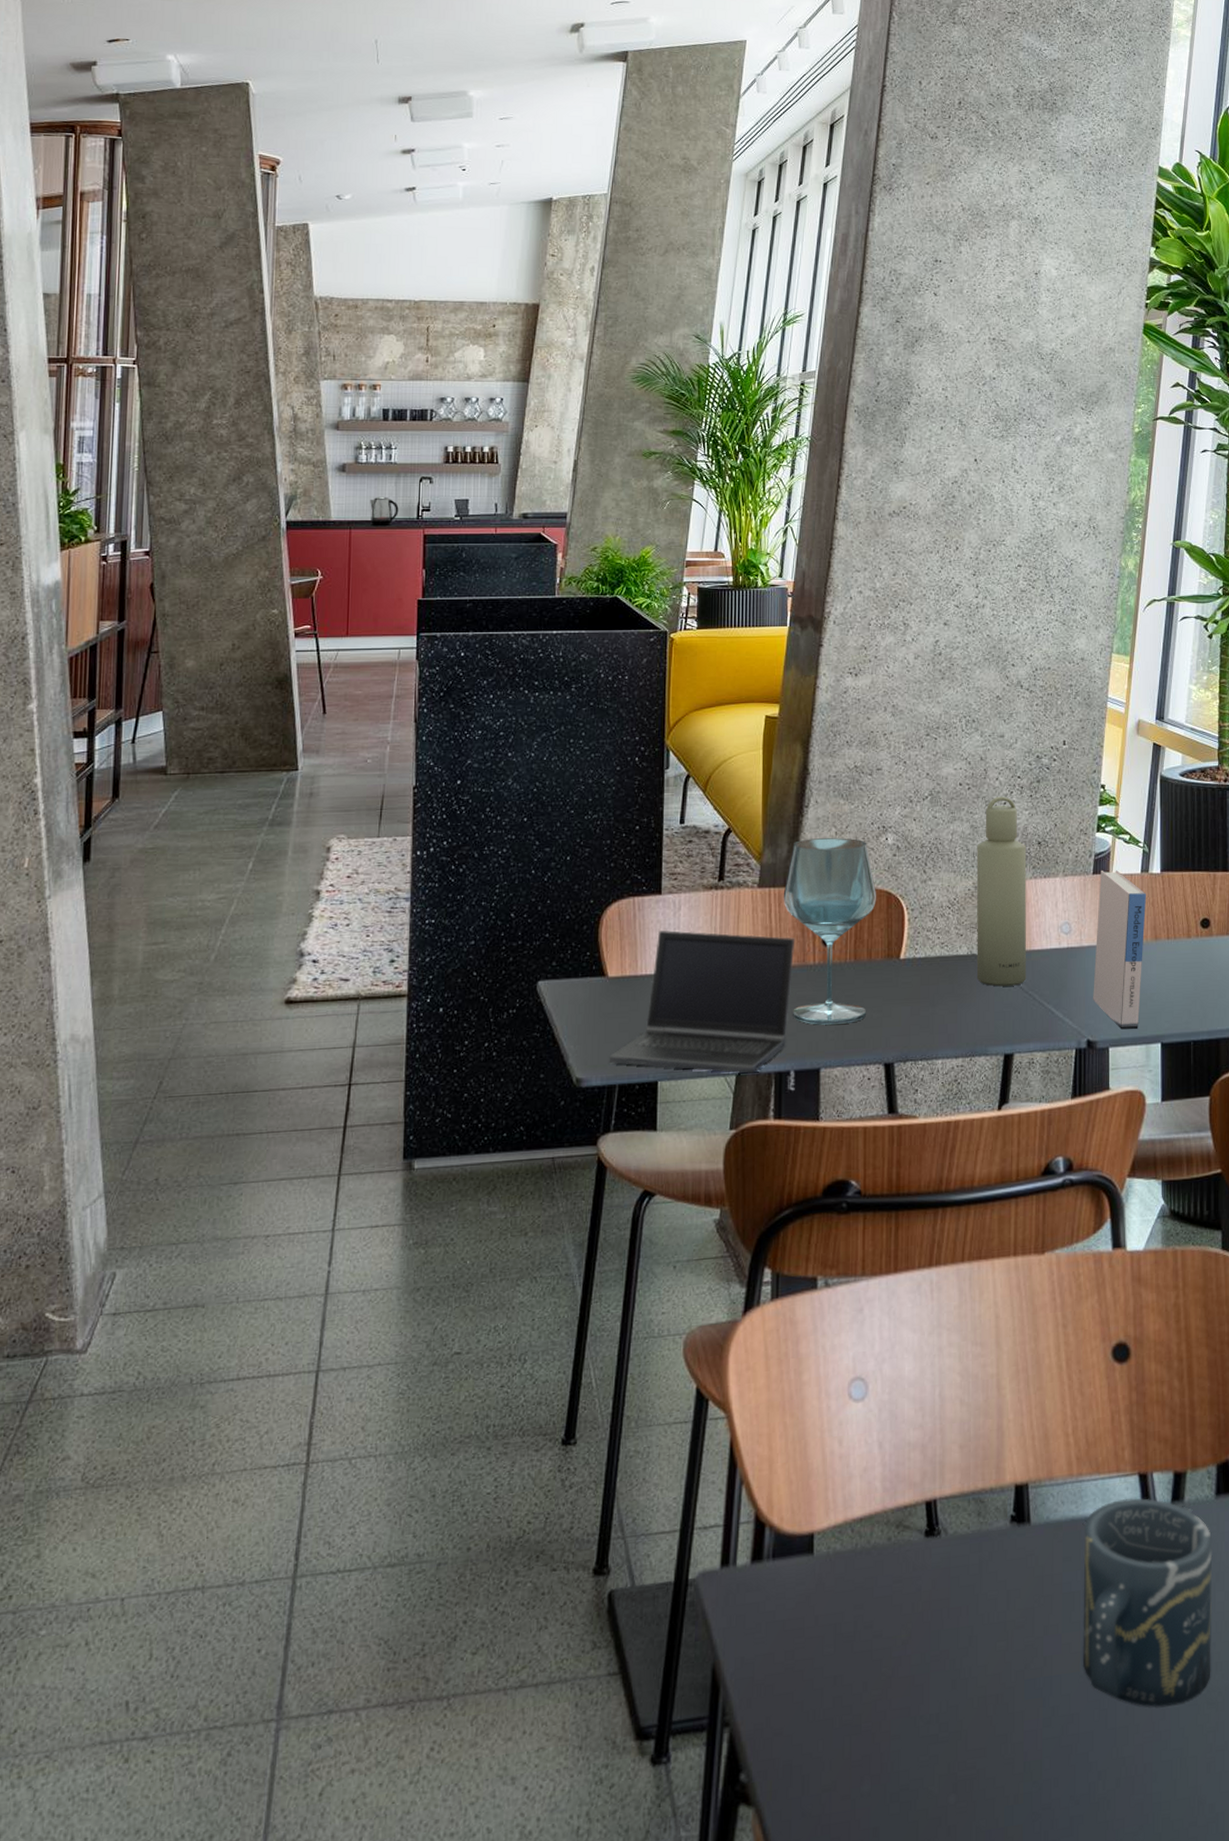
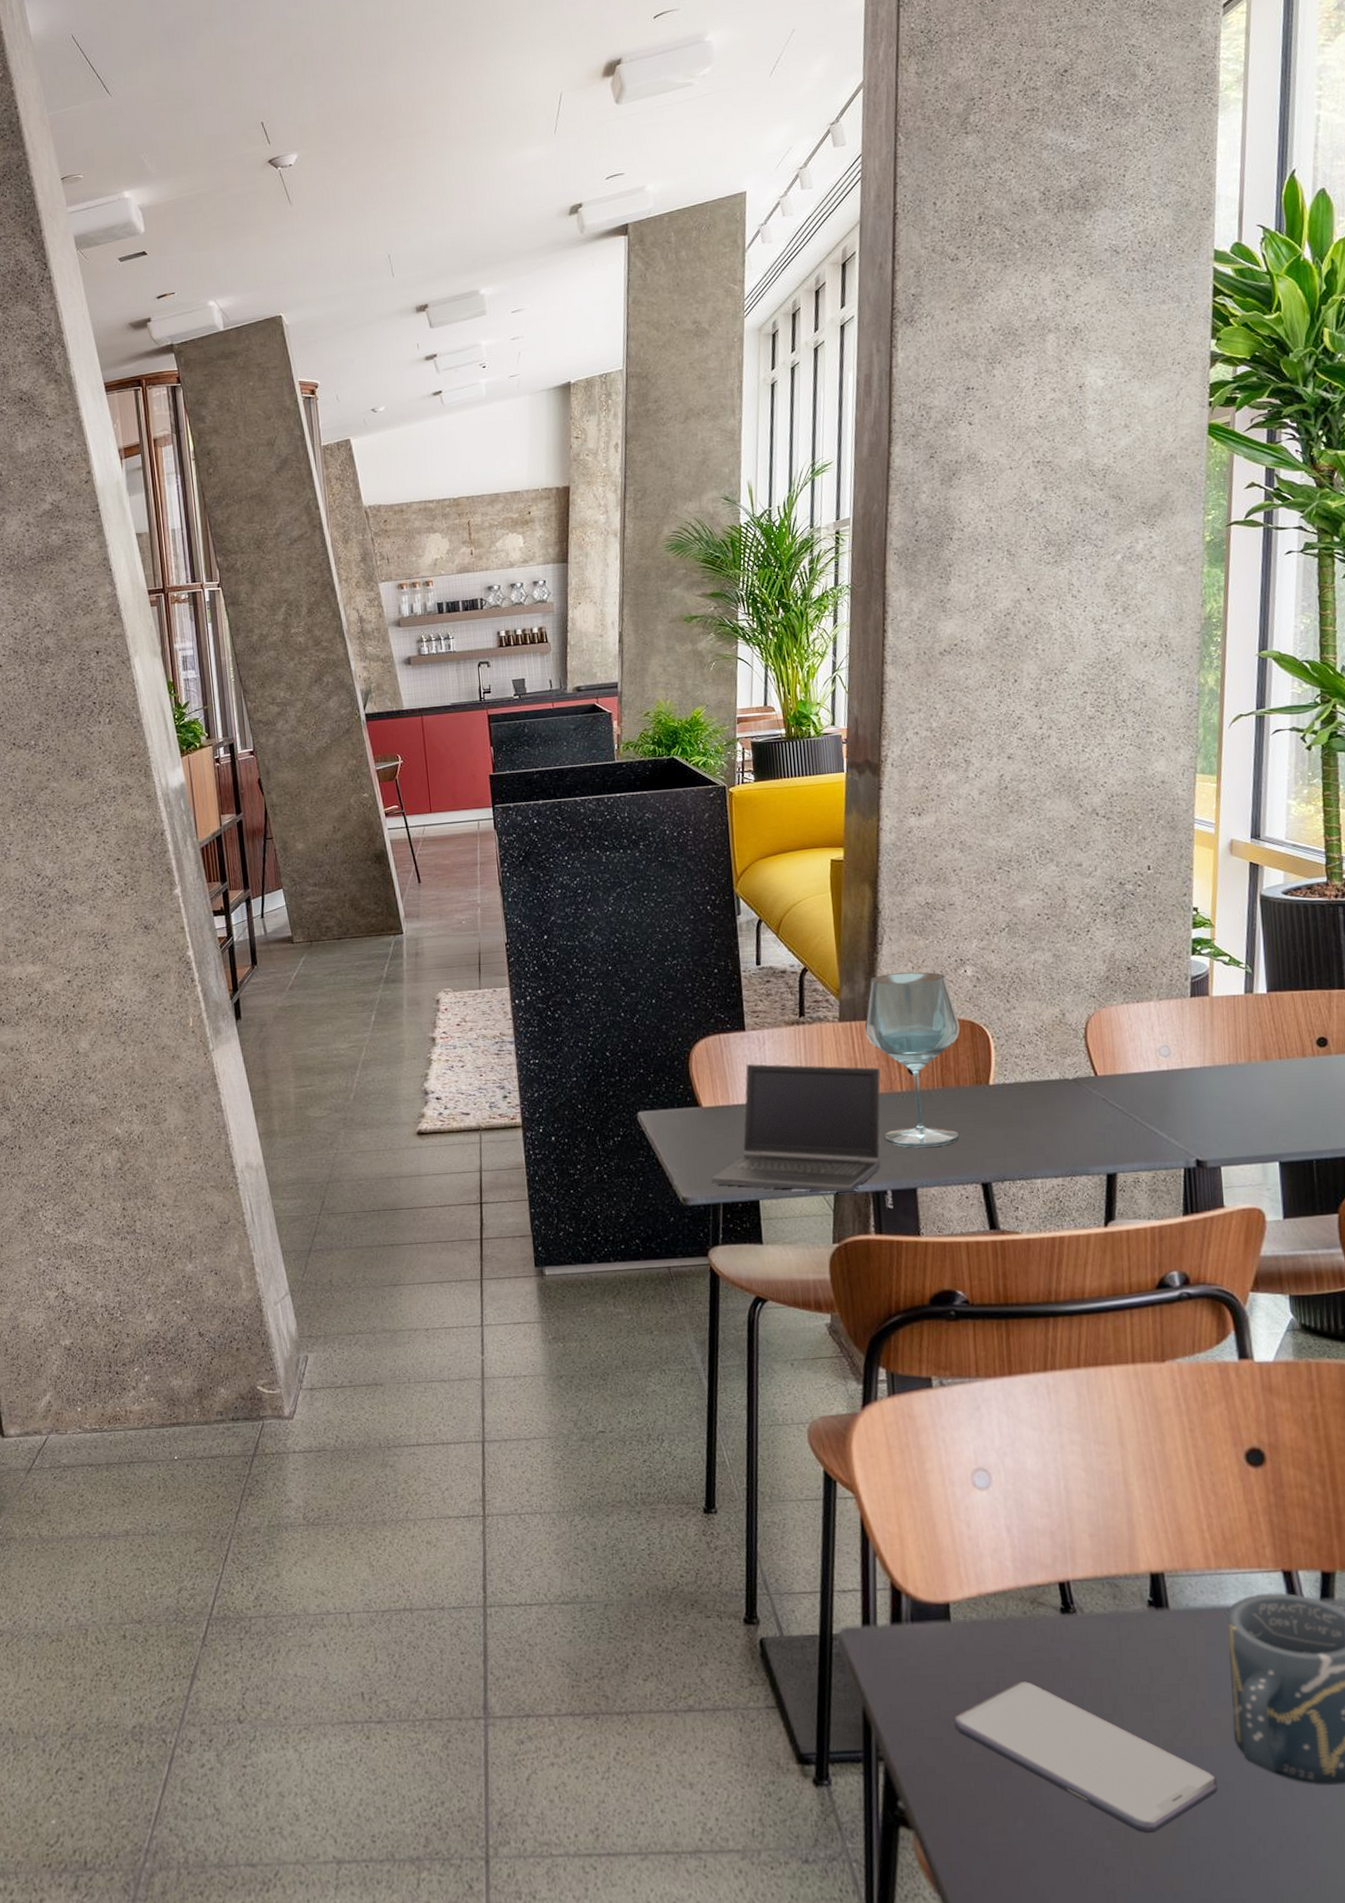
kettle: present [370,496,399,527] -> none [436,683,463,712]
smartphone: none [807,1618,1064,1782] -> present [954,1681,1218,1834]
bottle: present [976,796,1027,987] -> none [1061,924,1125,1109]
book: present [1093,869,1147,1030] -> none [1198,992,1253,1149]

